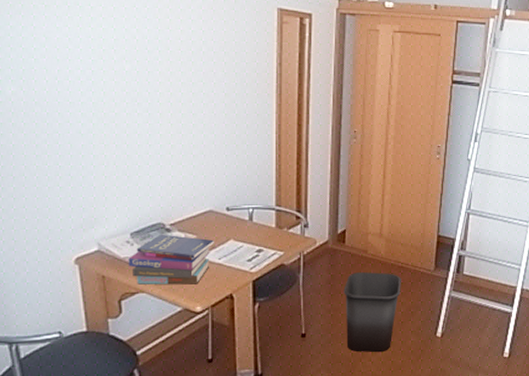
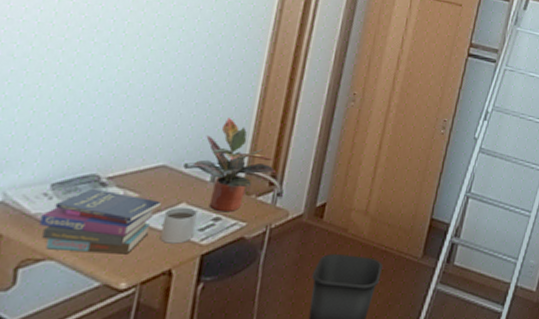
mug: none [218,243,244,273] -> present [159,206,198,244]
potted plant: none [232,165,301,245] -> present [192,118,277,213]

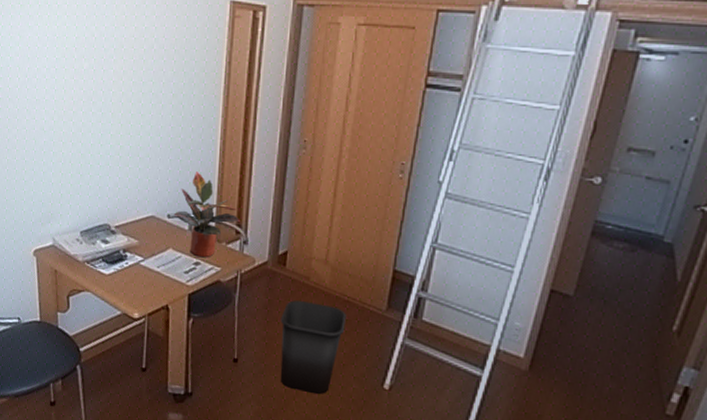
books: present [39,188,161,255] -> none [77,235,154,290]
mug: present [159,206,198,244] -> none [156,251,182,284]

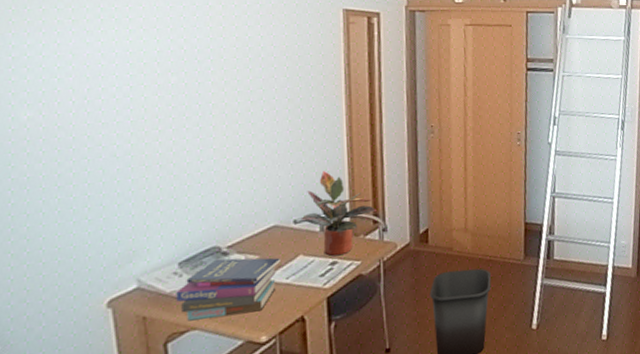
books: none [77,235,154,290] -> present [176,257,280,321]

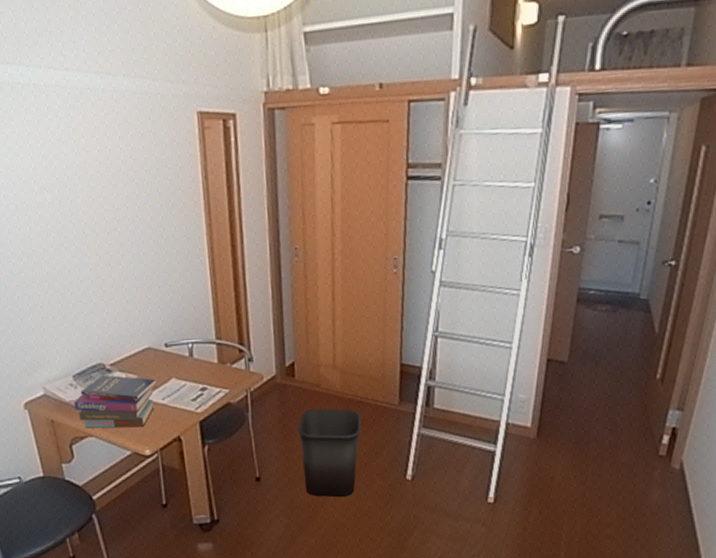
potted plant: present [301,171,378,256] -> none [171,295,243,382]

